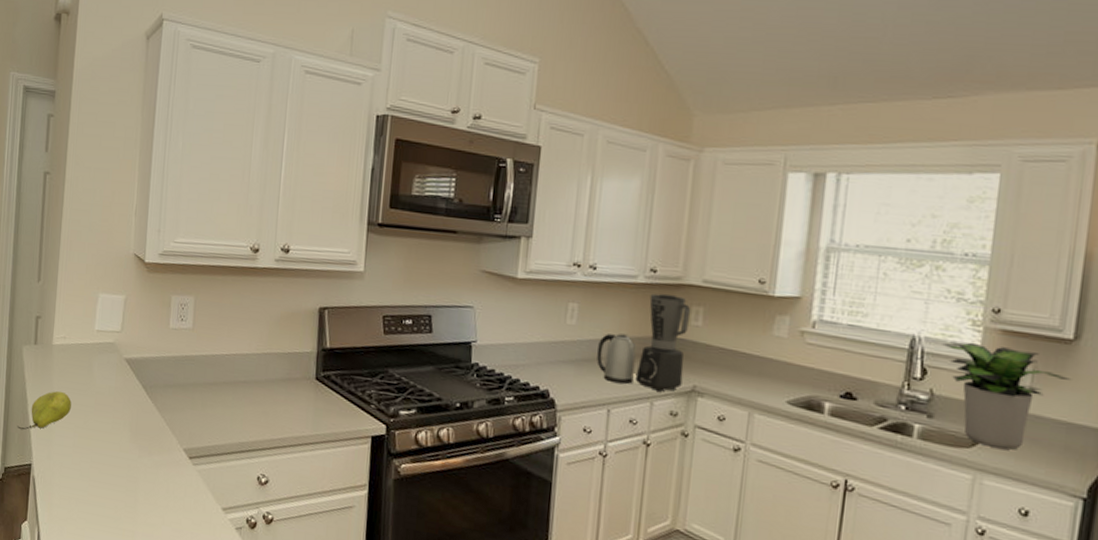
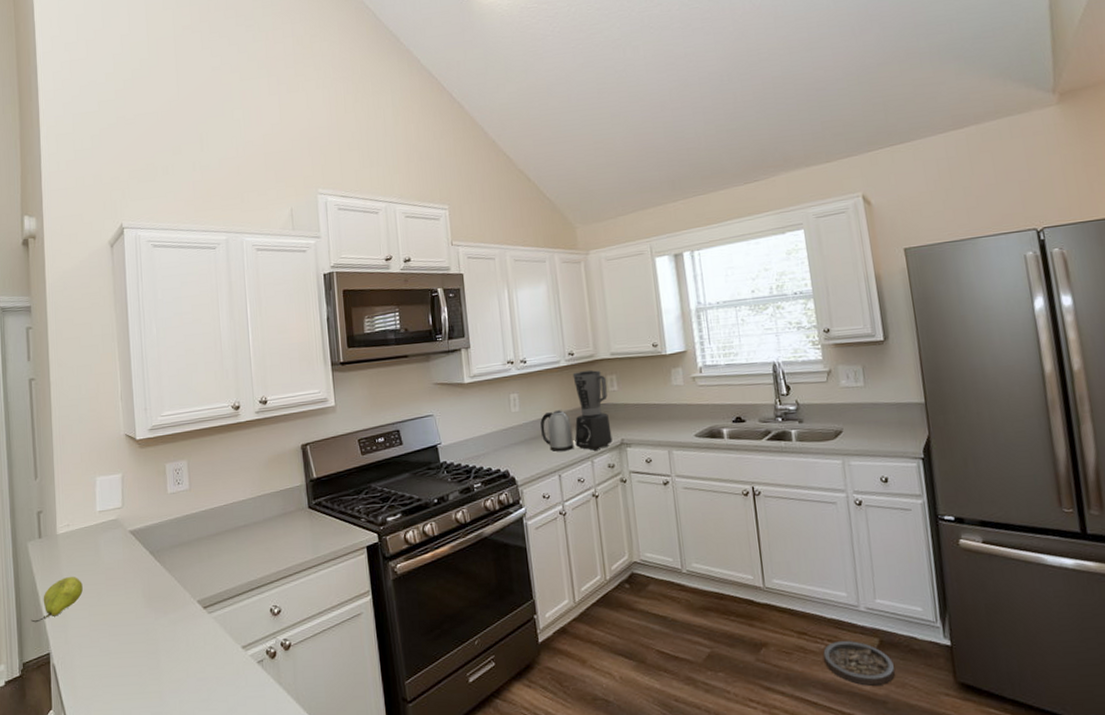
potted plant: present [942,341,1072,450] -> none [796,356,891,435]

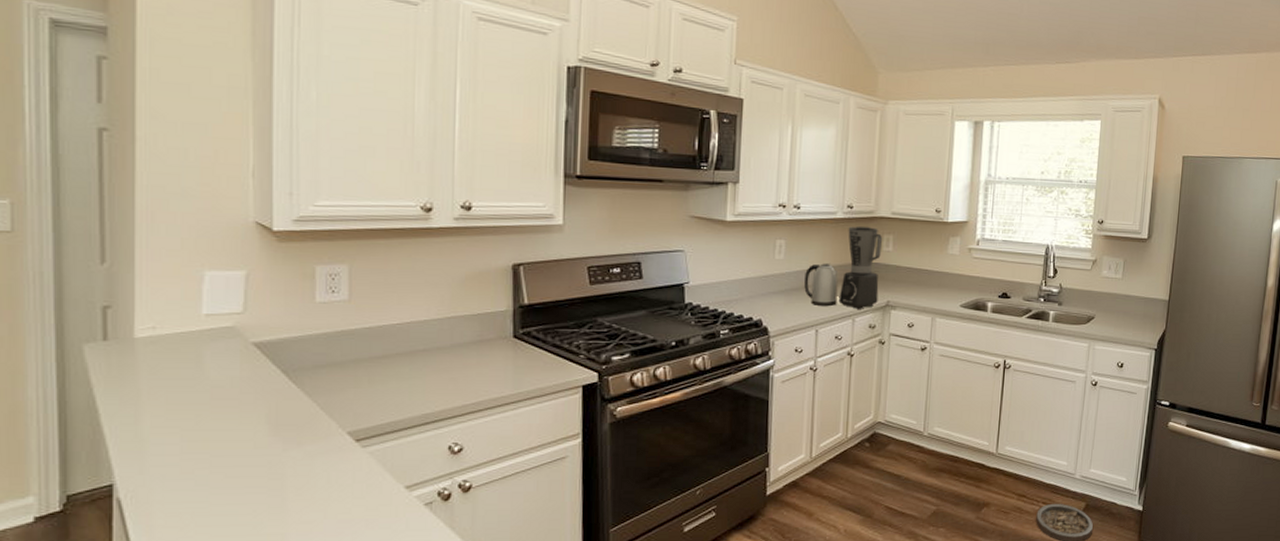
fruit: present [30,576,83,623] -> none [82,391,172,446]

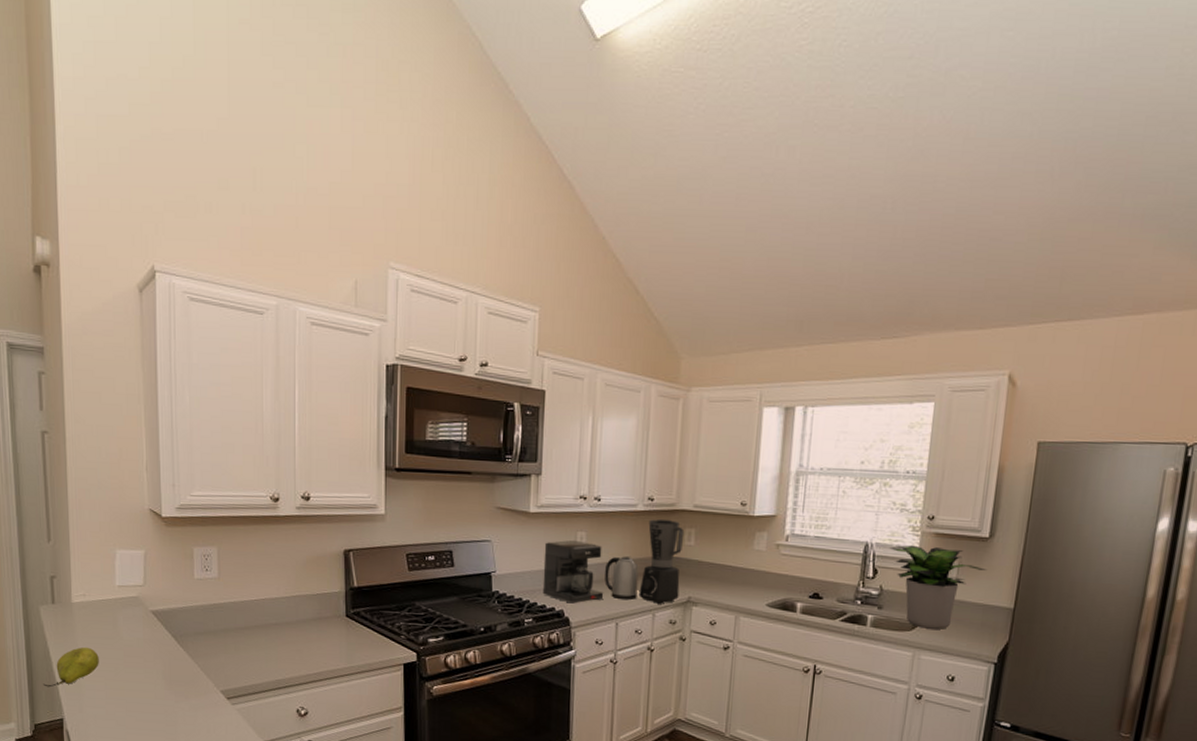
fruit: none [82,391,172,446] -> present [42,647,99,688]
coffee maker: none [739,248,804,312] -> present [542,539,604,604]
potted plant: none [1067,246,1147,321] -> present [889,545,987,630]

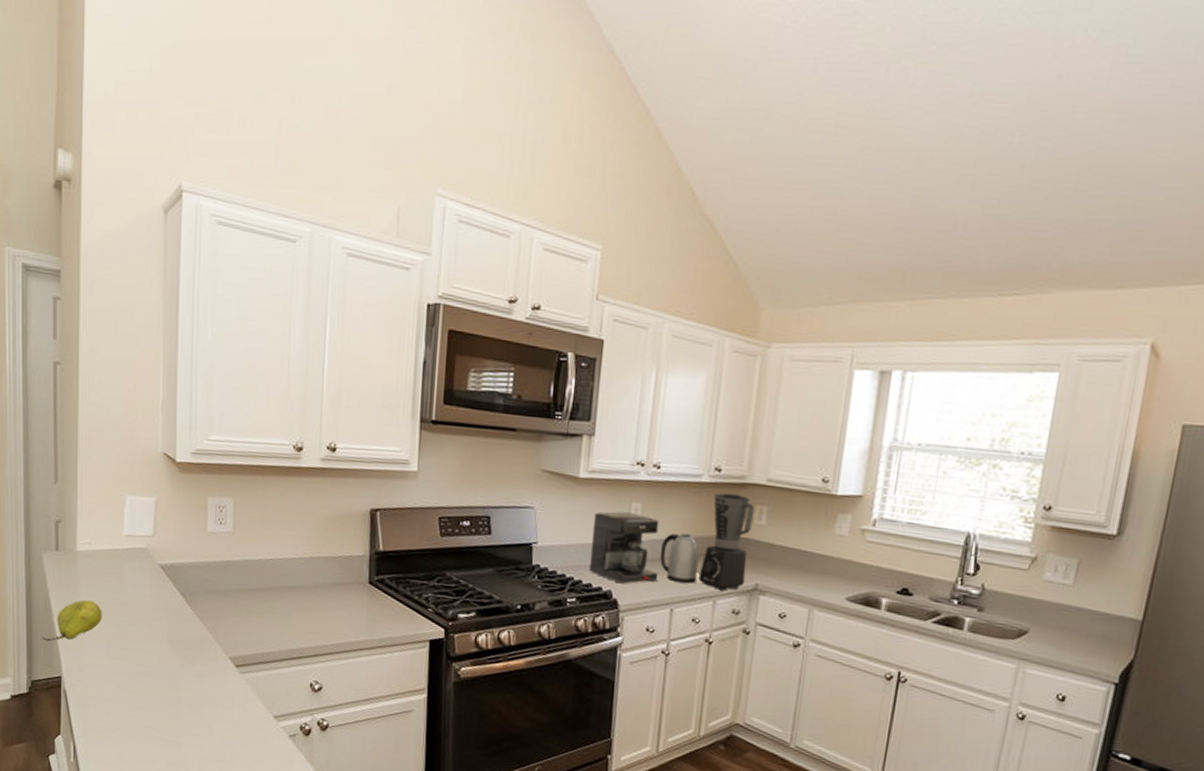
potted plant: present [889,545,987,630] -> none [995,538,1113,640]

